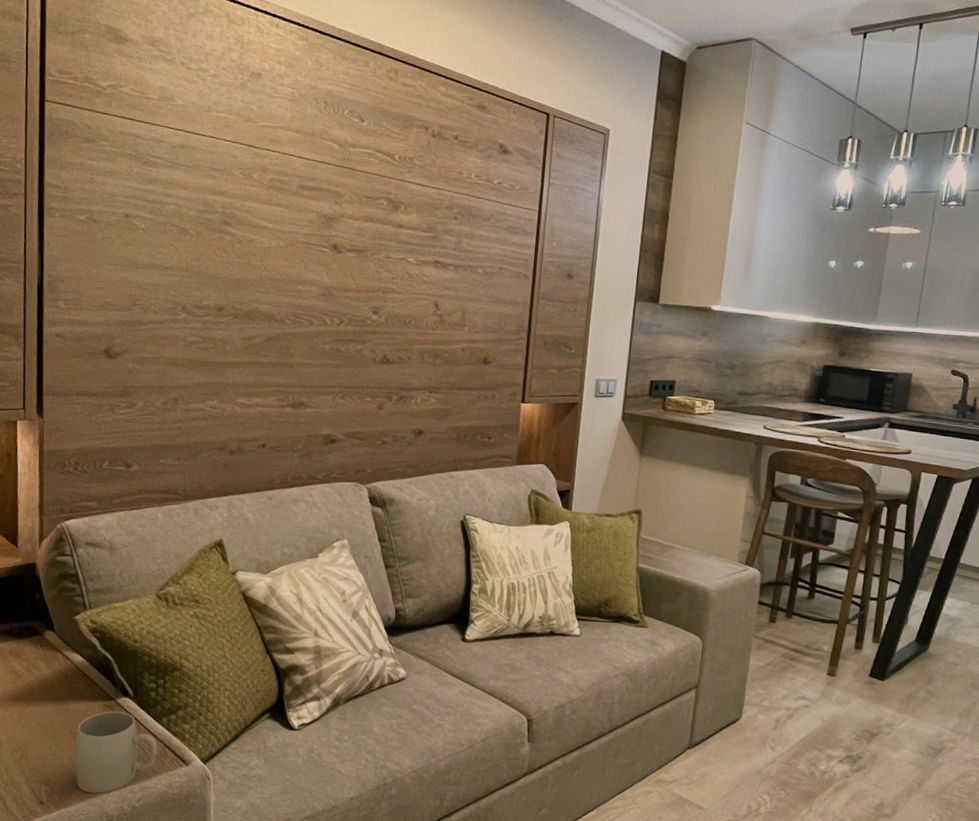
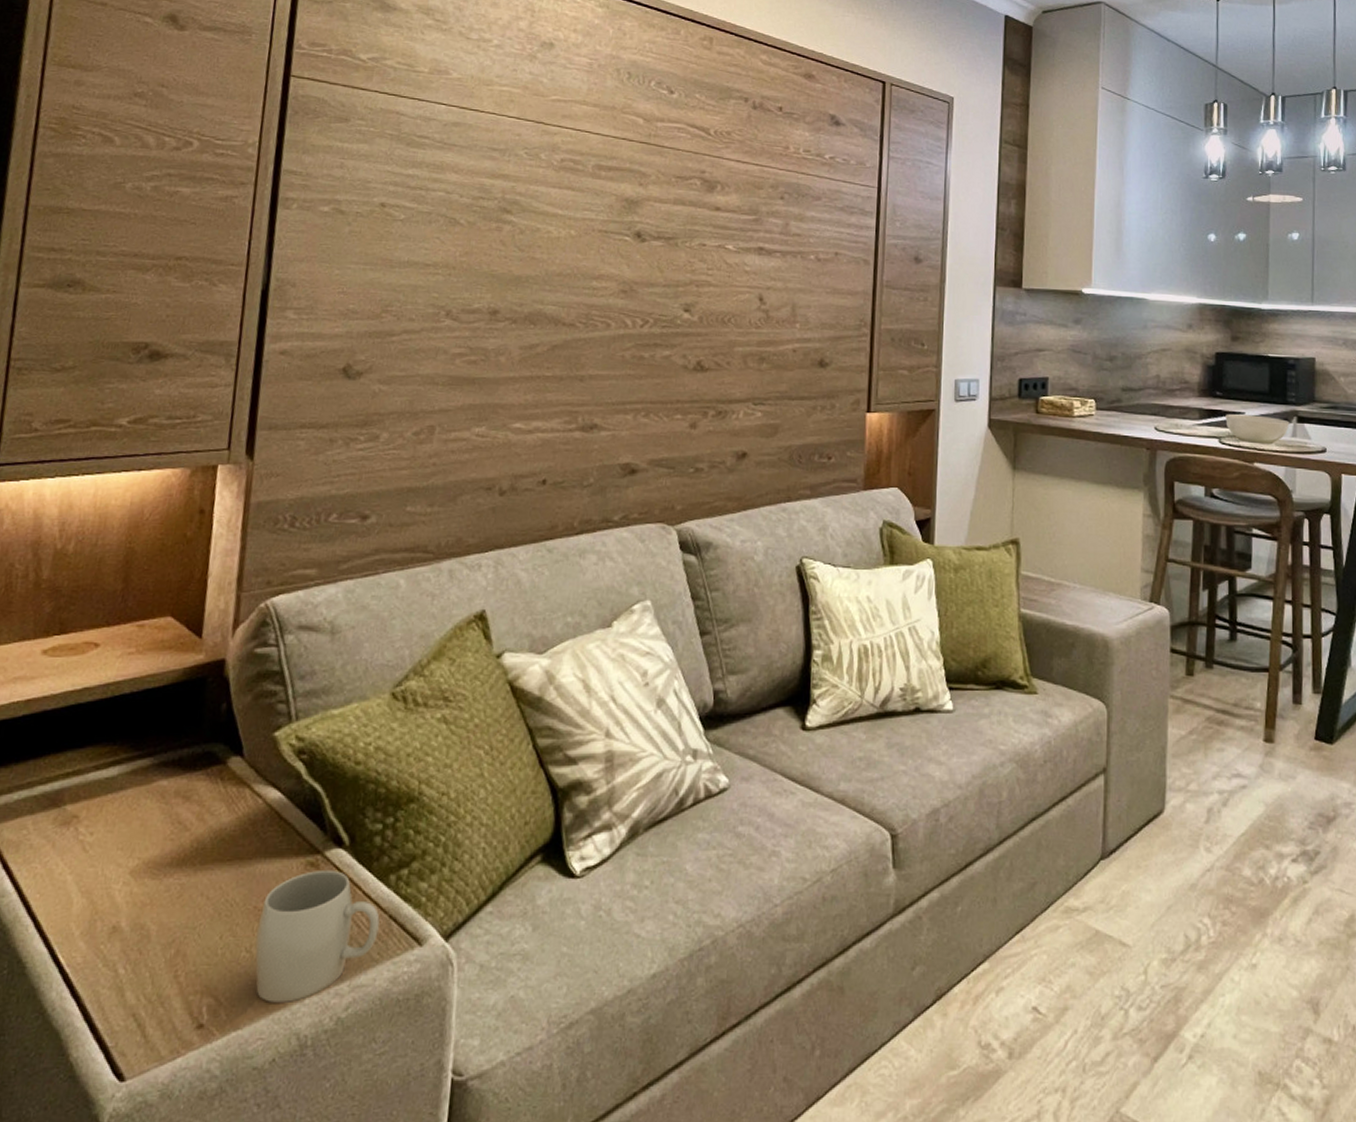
bowl: none [825,418,882,445] -> present [1225,414,1290,445]

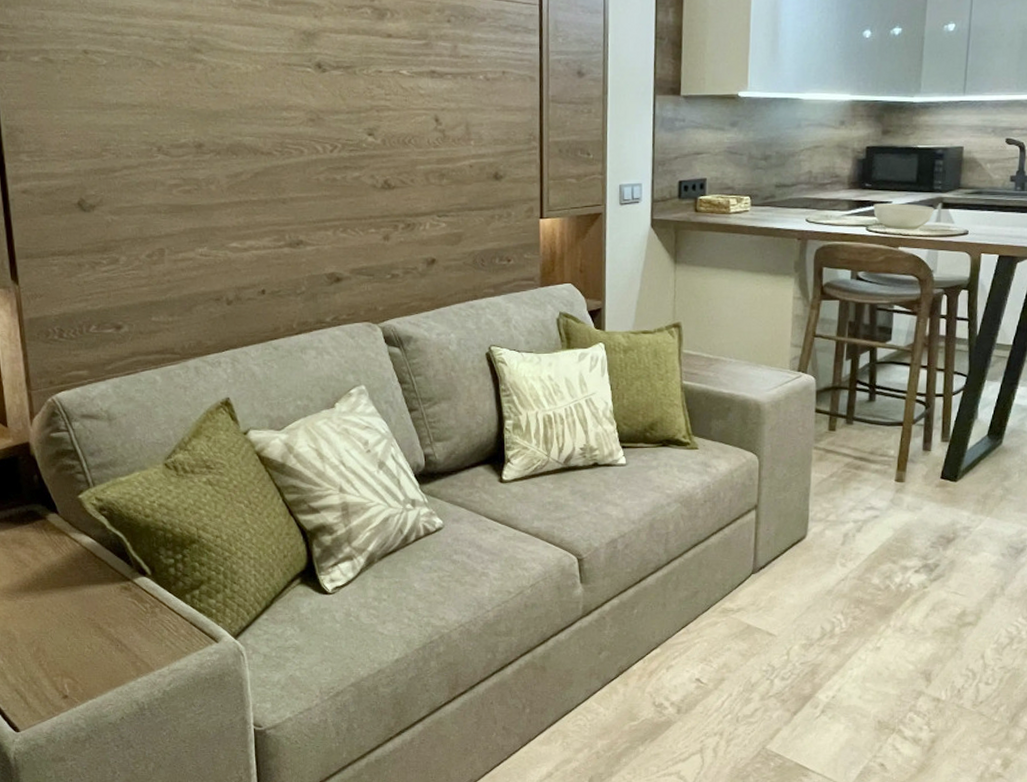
mug: present [254,869,380,1002] -> none [93,591,184,681]

